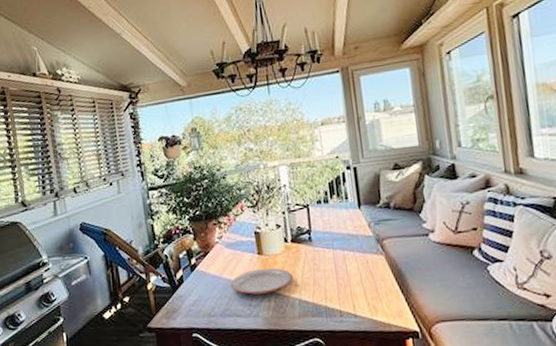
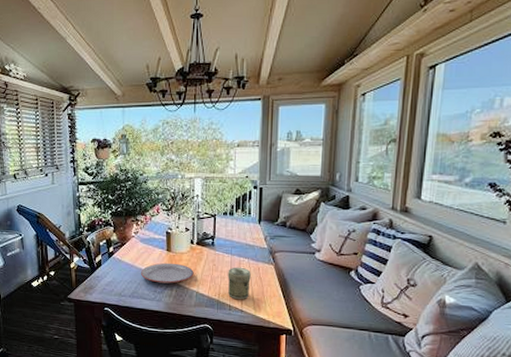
jar: none [332,262,361,303] -> present [228,267,251,300]

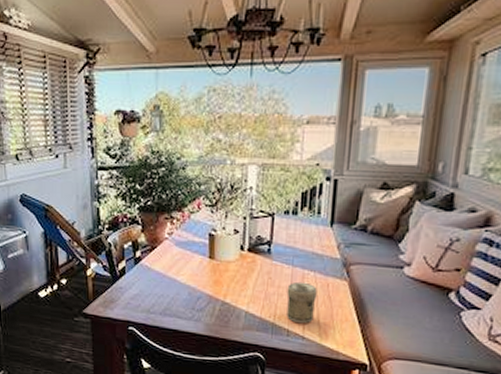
plate: present [141,262,194,284] -> none [175,273,243,300]

